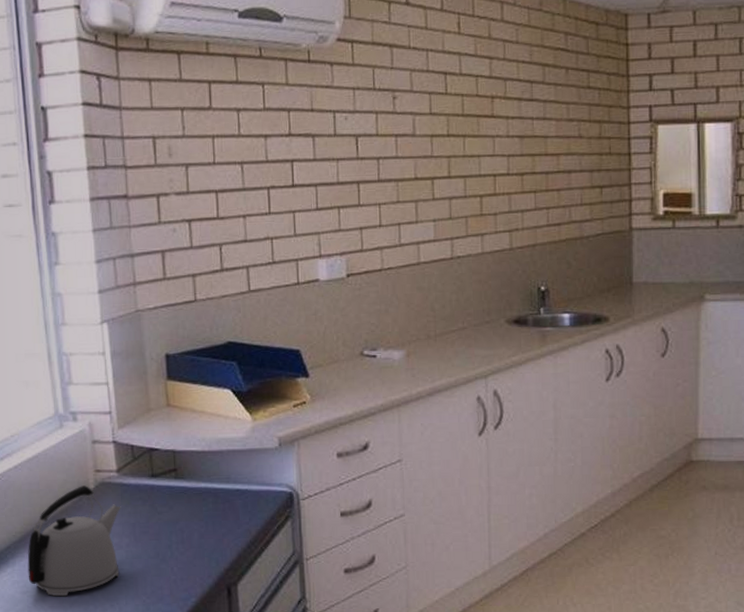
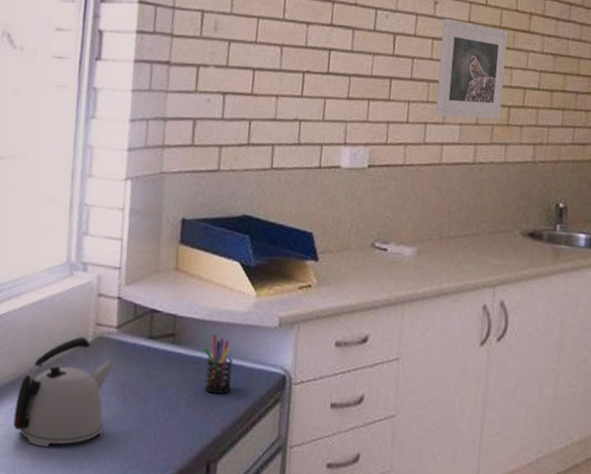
pen holder: none [207,464,241,521] -> present [203,335,233,395]
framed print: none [405,113,474,215] -> present [435,18,508,119]

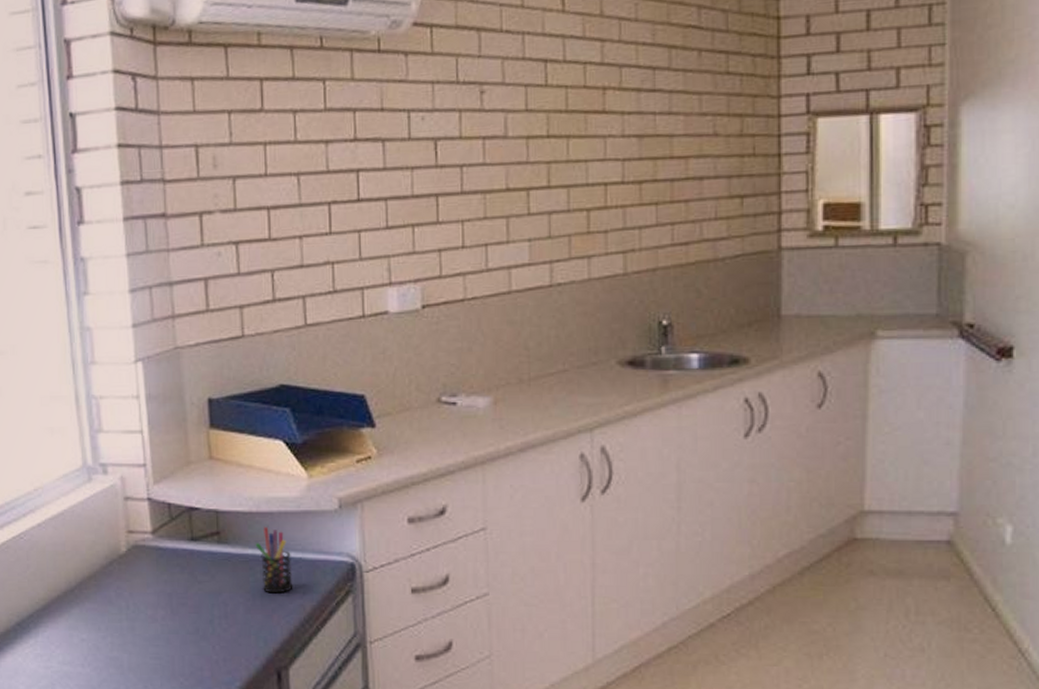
kettle: present [13,337,115,447] -> none [51,548,157,674]
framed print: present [435,18,508,119] -> none [494,110,579,234]

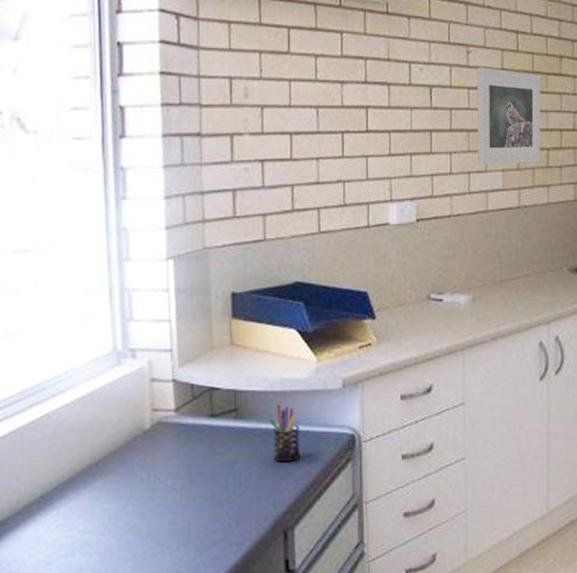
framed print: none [494,110,579,234] -> present [478,67,541,165]

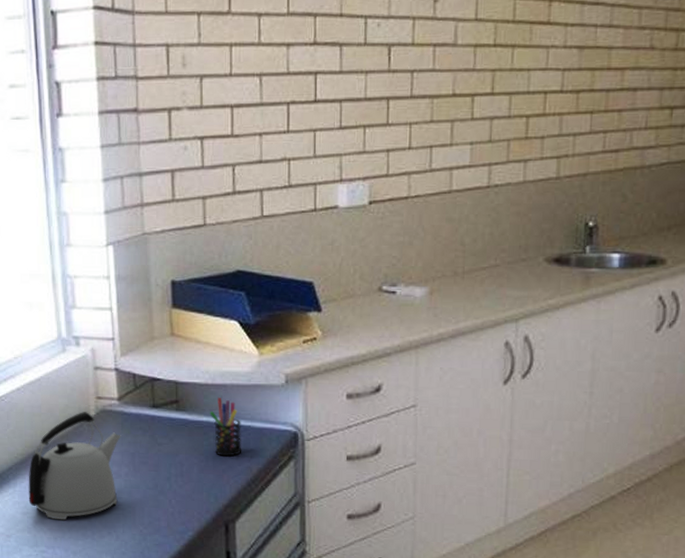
kettle: none [74,425,178,541] -> present [28,412,121,521]
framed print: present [478,67,541,165] -> none [442,18,523,137]

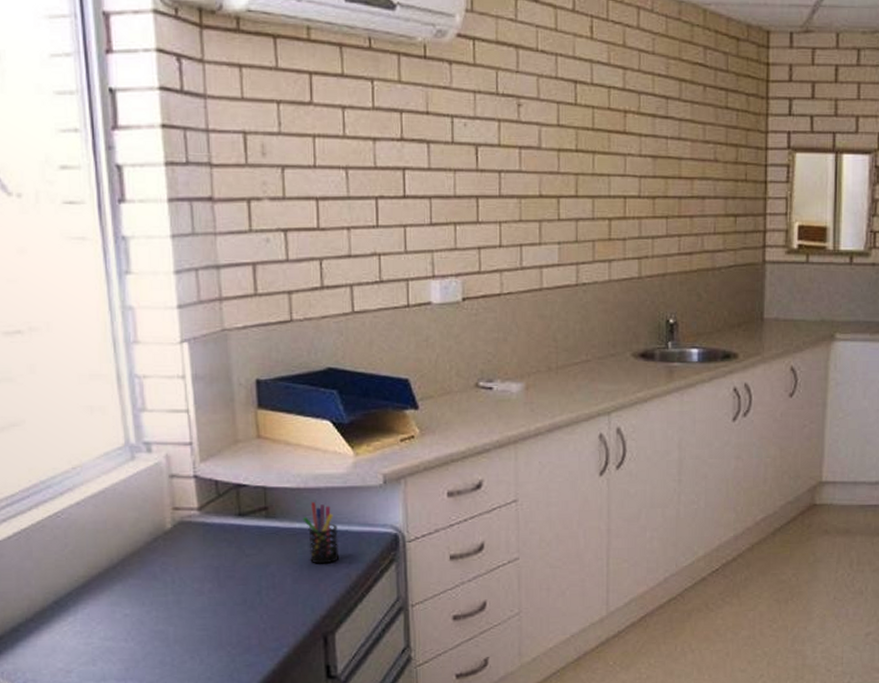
kettle: present [28,412,121,521] -> none [92,525,203,648]

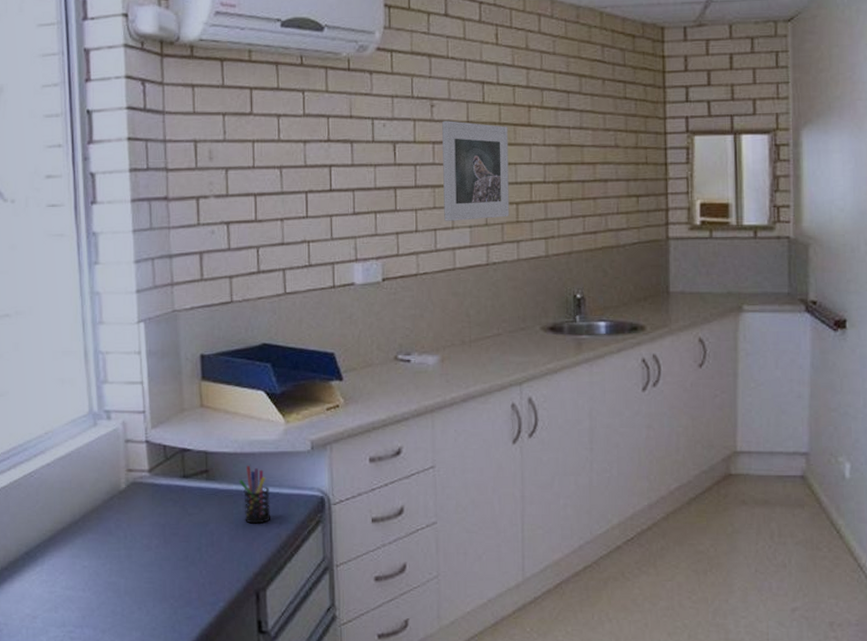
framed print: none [530,123,601,236] -> present [442,121,510,221]

